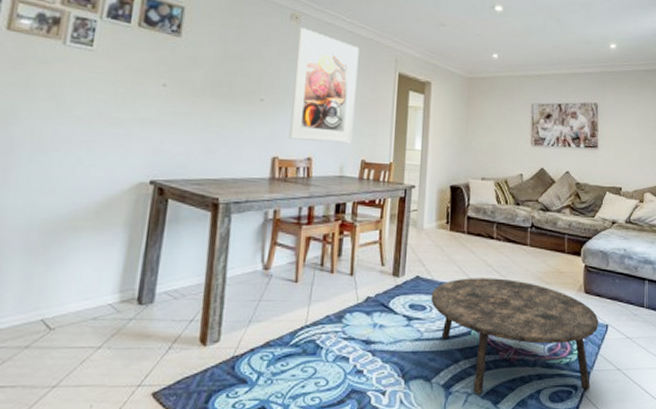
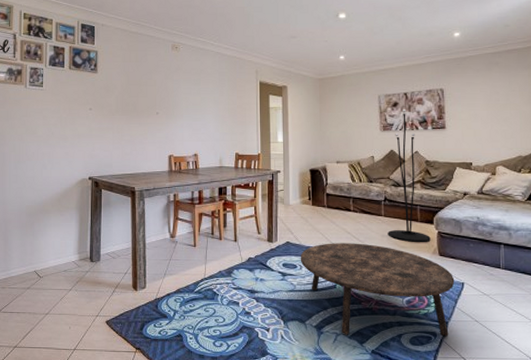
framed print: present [288,27,359,144] -> none [179,55,227,142]
floor lamp: none [532,123,577,279] -> present [388,110,431,243]

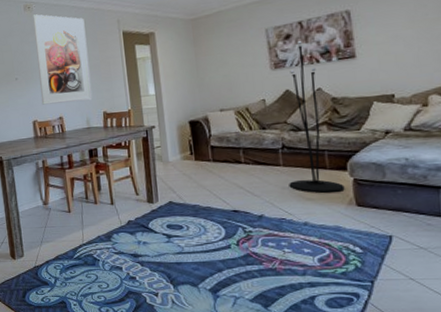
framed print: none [179,55,227,142] -> present [33,14,92,105]
coffee table: present [300,243,455,337] -> none [186,198,380,298]

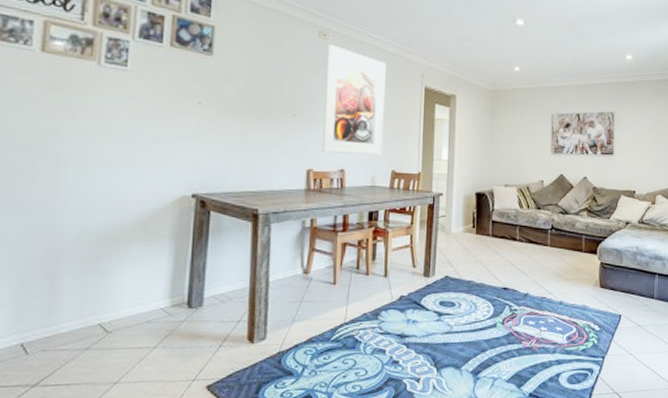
floor lamp: present [289,41,345,194] -> none [552,132,593,275]

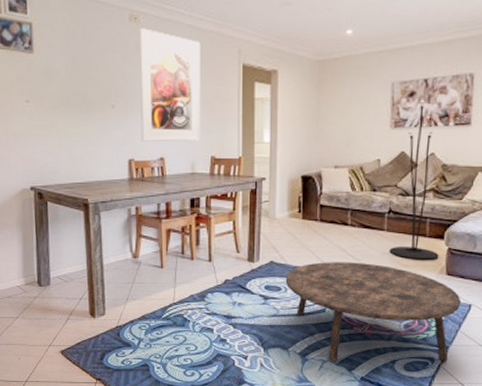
coffee table: none [459,276,613,379] -> present [285,262,461,362]
floor lamp: none [552,132,593,275] -> present [389,101,439,261]

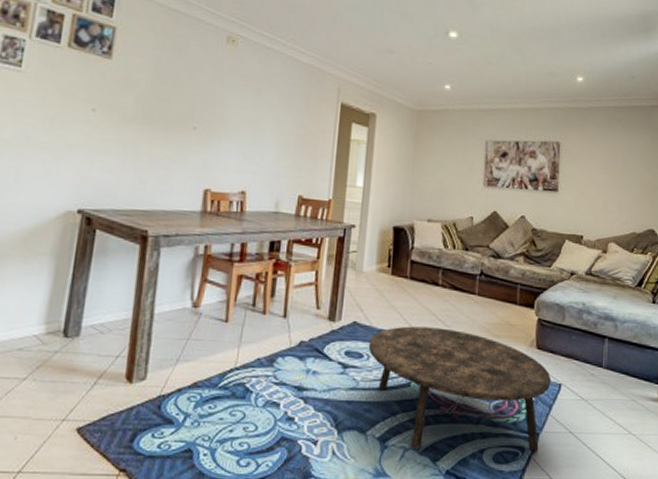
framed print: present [139,28,201,142] -> none [221,51,300,178]
floor lamp: present [389,101,439,261] -> none [480,162,529,332]

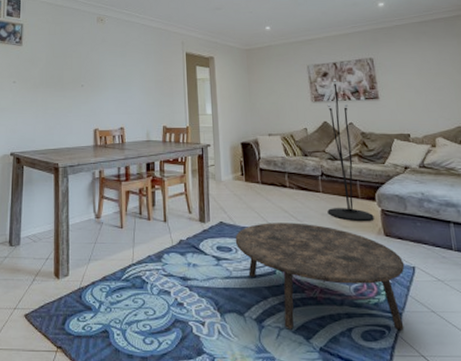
floor lamp: none [480,162,529,332] -> present [327,80,374,222]

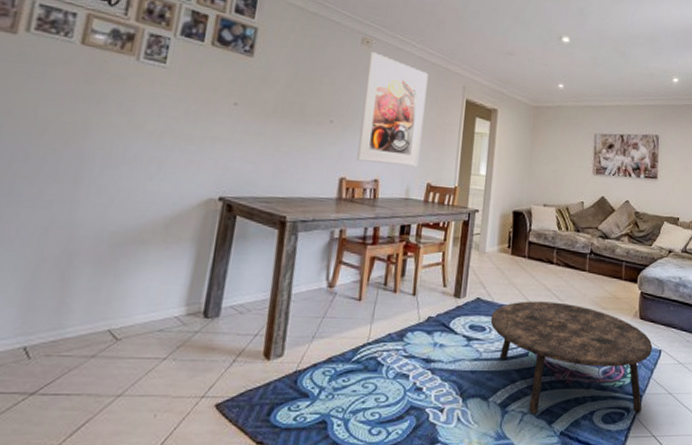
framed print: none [104,27,154,114] -> present [356,52,428,168]
floor lamp: present [327,80,374,222] -> none [590,153,633,304]

